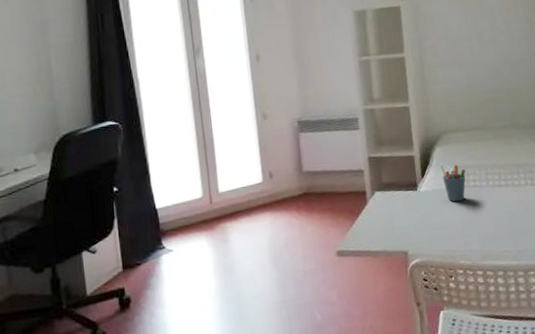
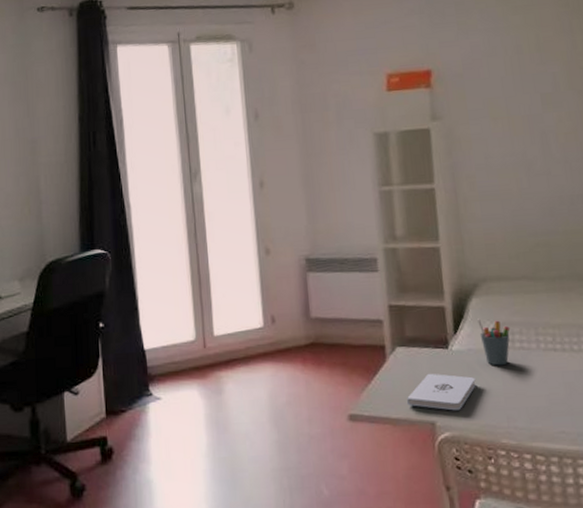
notepad: none [384,211,440,241] -> present [407,373,476,411]

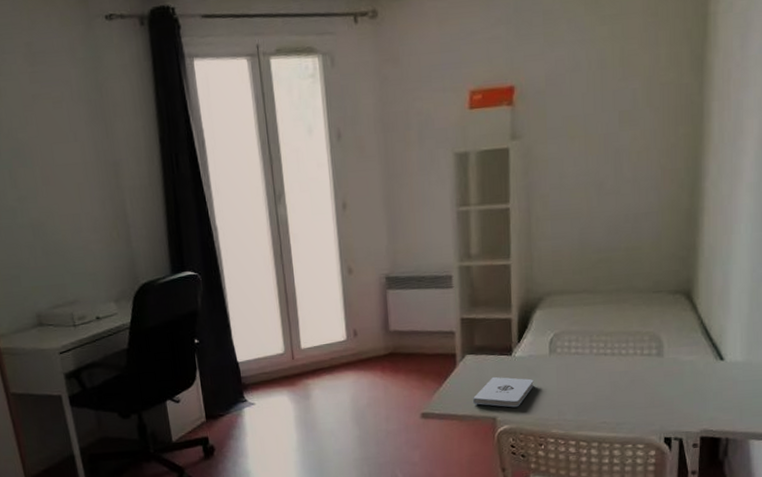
pen holder: present [478,318,511,366] -> none [540,328,568,369]

